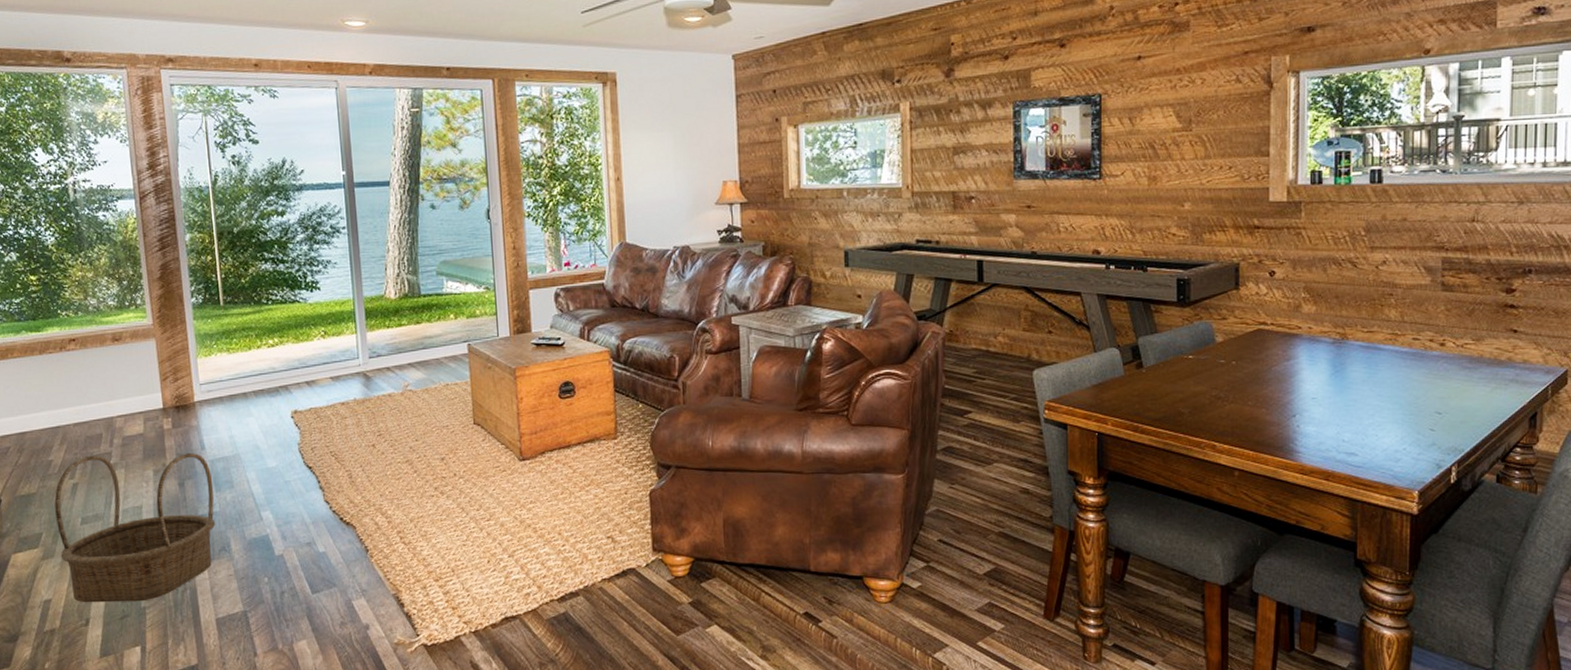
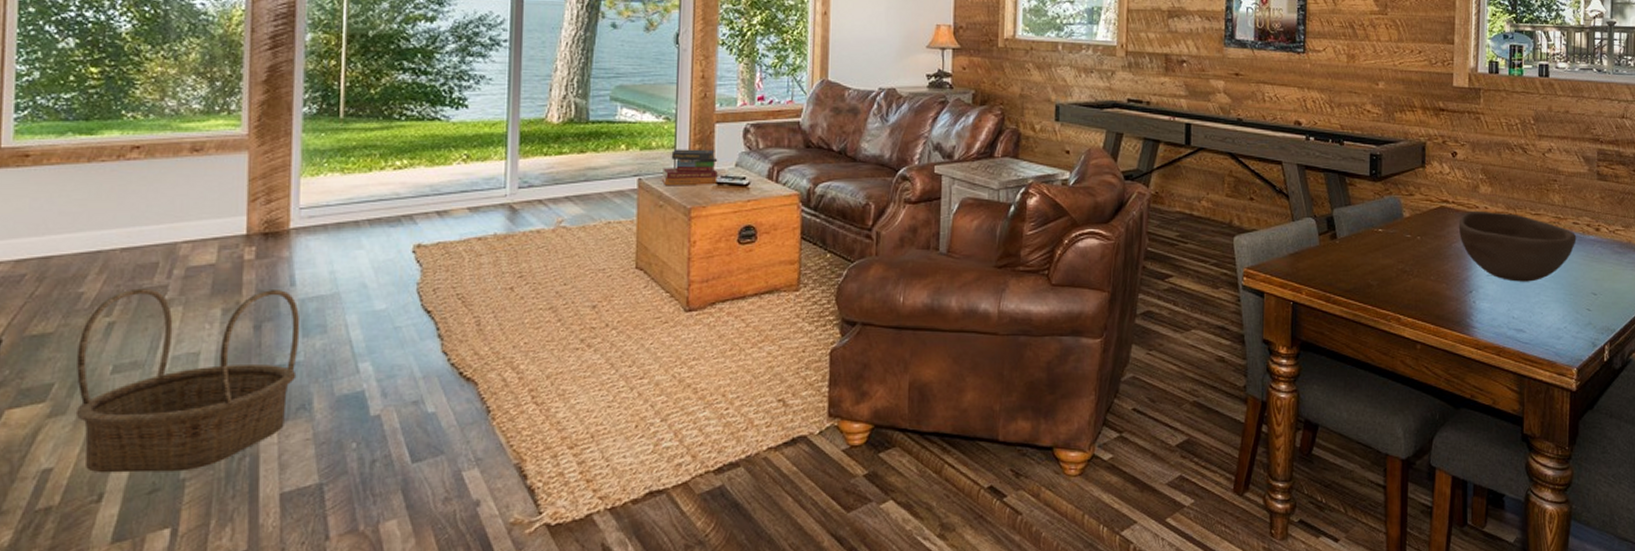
books: none [487,314,536,350] -> present [661,149,718,186]
bowl: none [1278,331,1417,404] -> present [1458,211,1577,282]

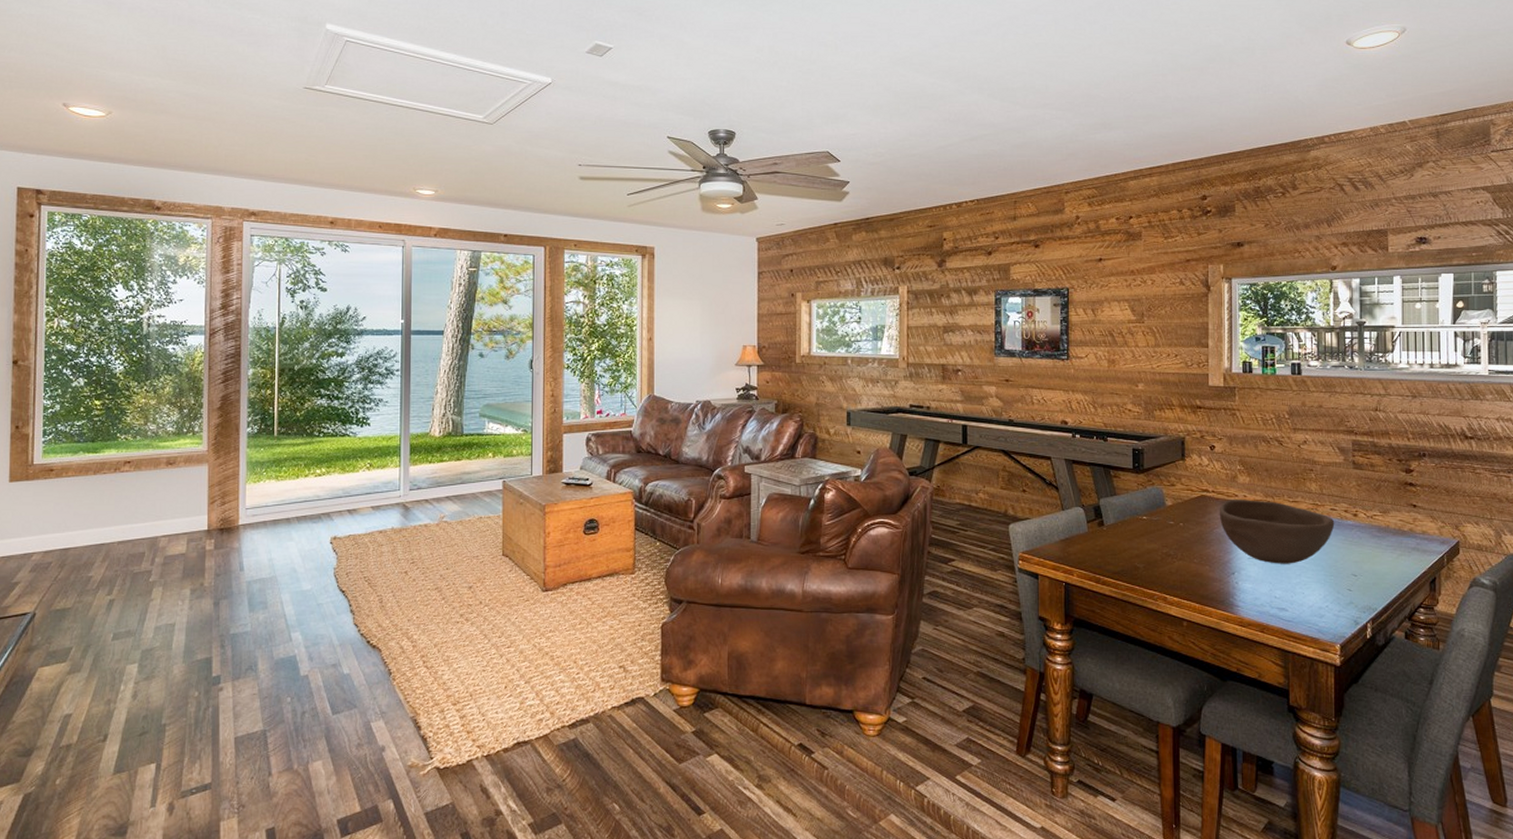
basket: present [75,288,301,473] -> none [87,573,248,719]
books: present [661,149,718,186] -> none [521,455,566,487]

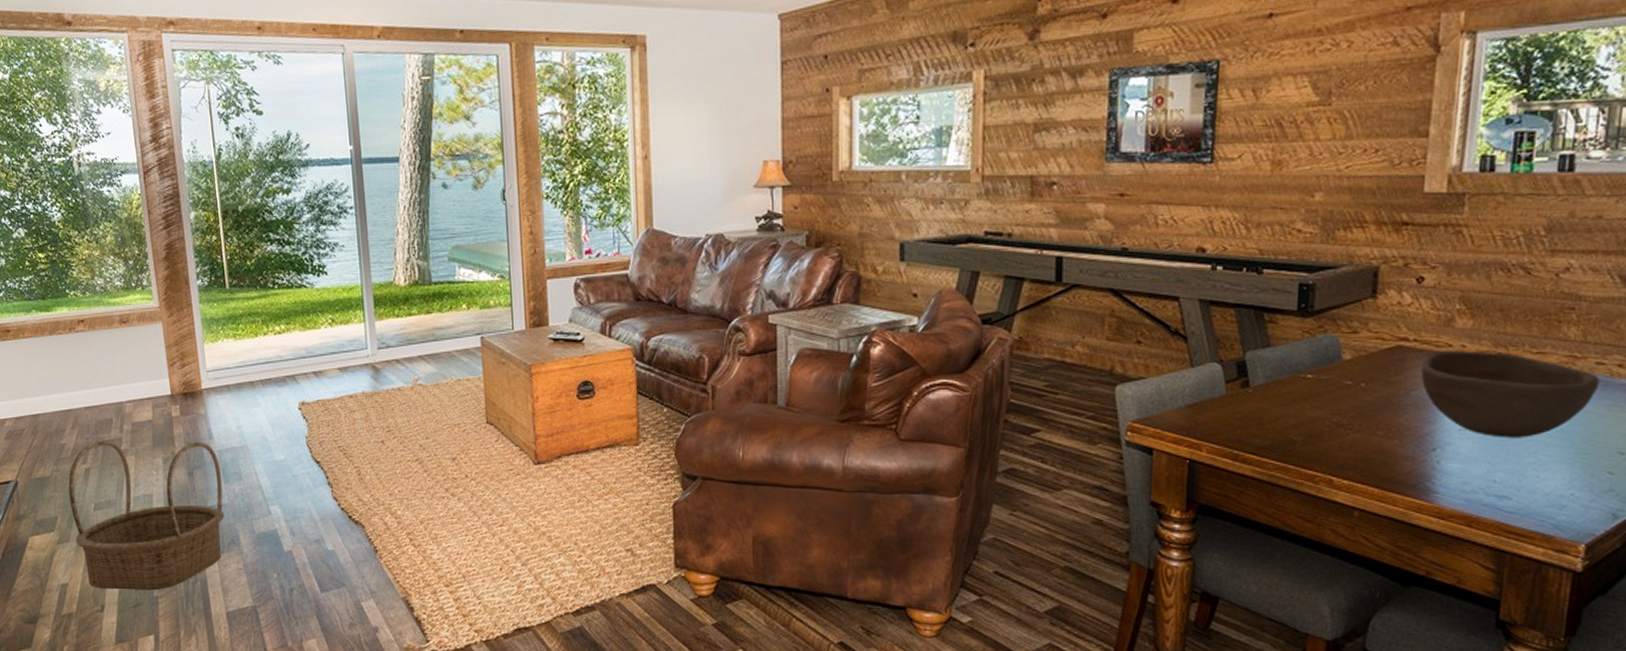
basket: none [87,573,248,719] -> present [68,440,225,591]

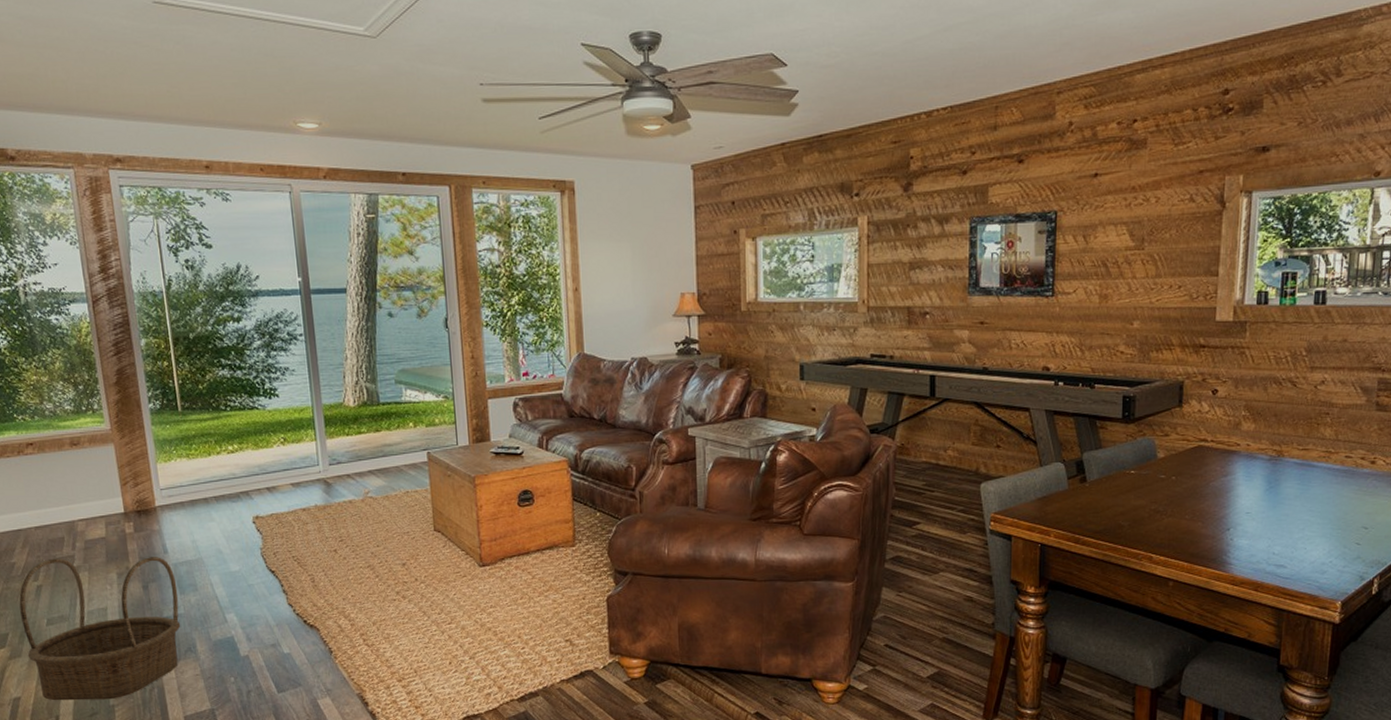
bowl: present [1420,351,1600,438] -> none [1217,449,1349,518]

